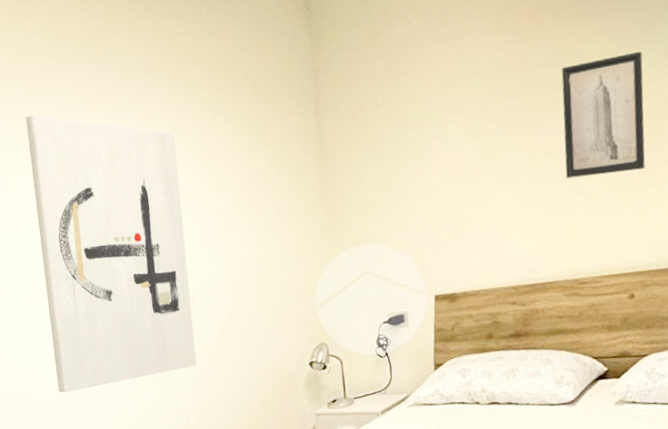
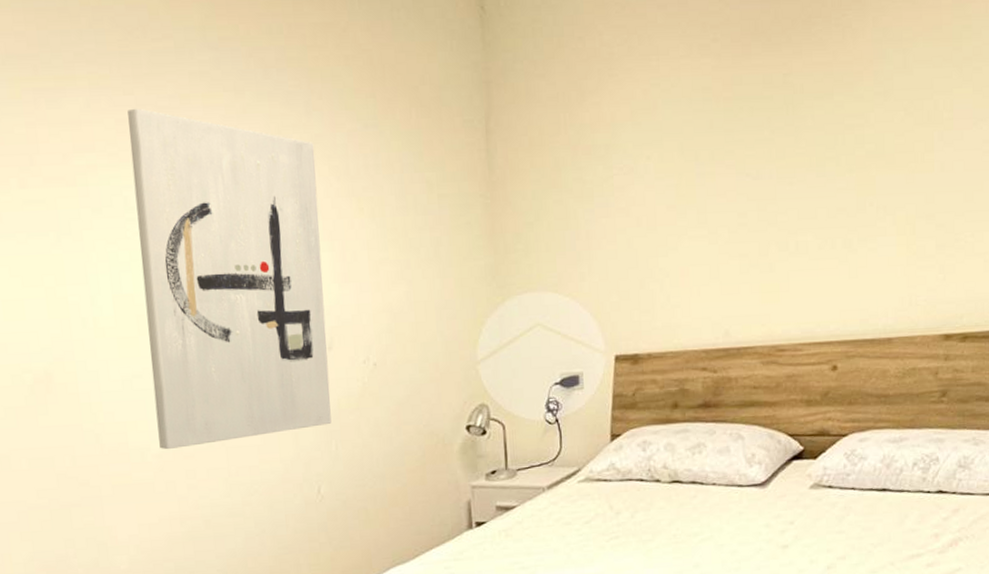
wall art: present [562,51,645,179] -> none [769,91,860,230]

